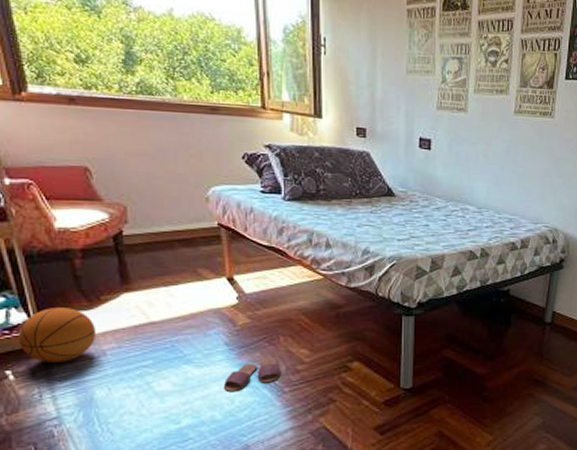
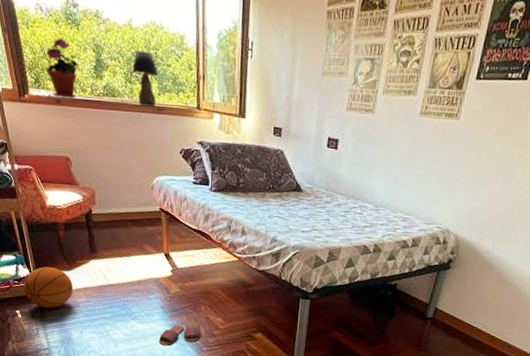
potted plant: none [54,26,101,97] -> present [46,38,79,98]
table lamp: none [175,43,210,107] -> present [132,50,159,107]

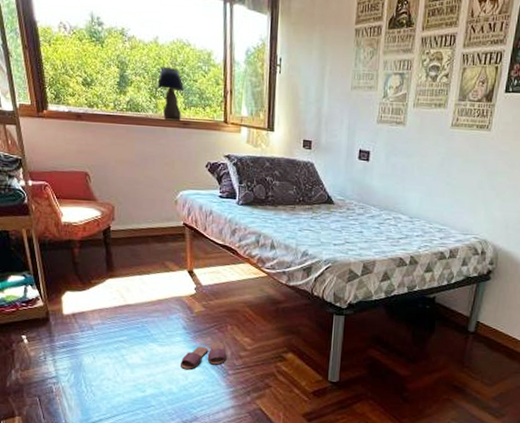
basketball: present [24,266,74,309] -> none [32,286,87,332]
potted plant: present [46,38,79,98] -> none [67,55,102,114]

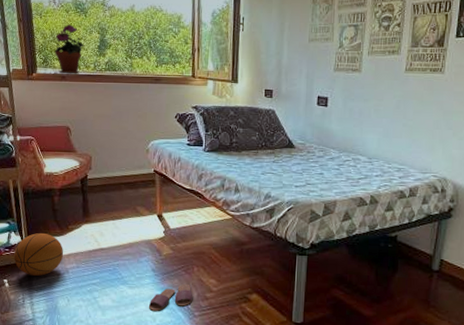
basketball: none [32,286,87,332] -> present [14,232,64,276]
potted plant: none [67,55,102,114] -> present [54,24,84,74]
table lamp: present [157,66,185,122] -> none [132,30,157,78]

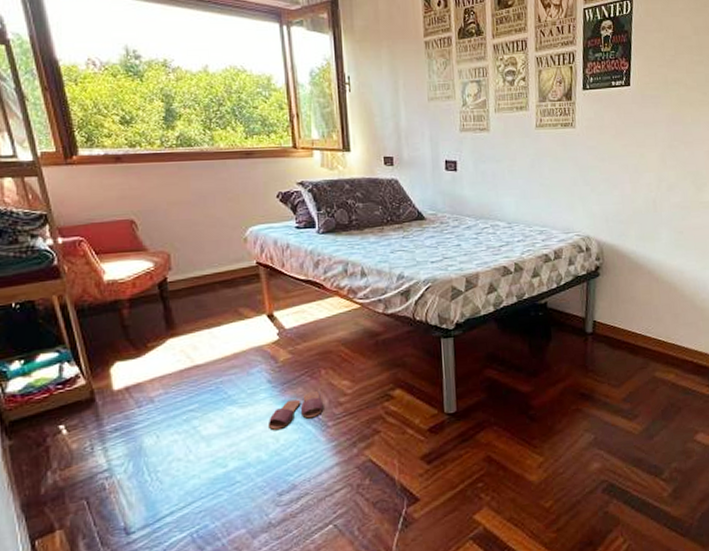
basketball: present [14,232,64,276] -> none [71,357,145,414]
potted plant: present [54,24,84,74] -> none [101,91,144,154]

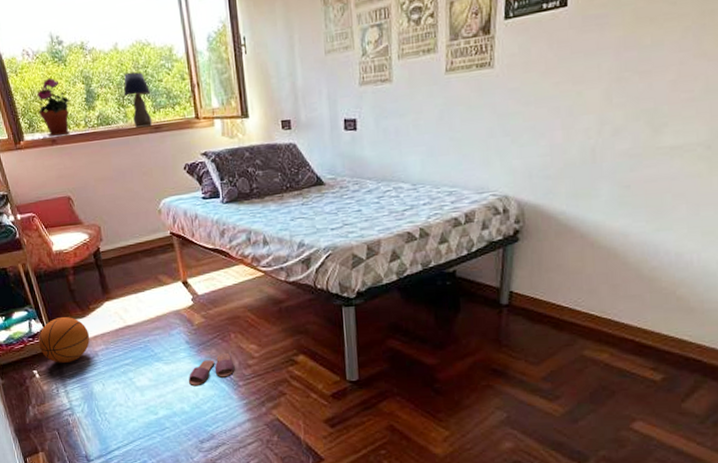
basketball: none [71,357,145,414] -> present [38,316,90,363]
potted plant: none [101,91,144,154] -> present [37,77,71,138]
table lamp: none [211,95,244,153] -> present [123,71,152,129]

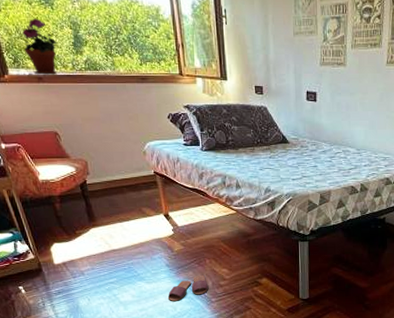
basketball: present [38,316,90,363] -> none [24,239,76,280]
table lamp: present [123,71,152,129] -> none [111,24,138,77]

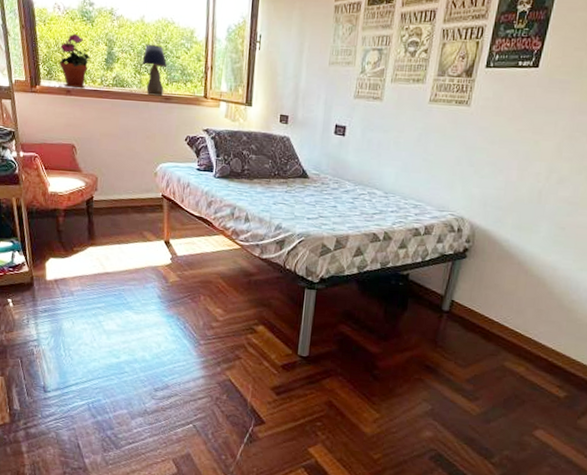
table lamp: none [111,24,138,77] -> present [142,44,168,97]
slippers: present [168,276,209,301] -> none [154,312,199,338]

